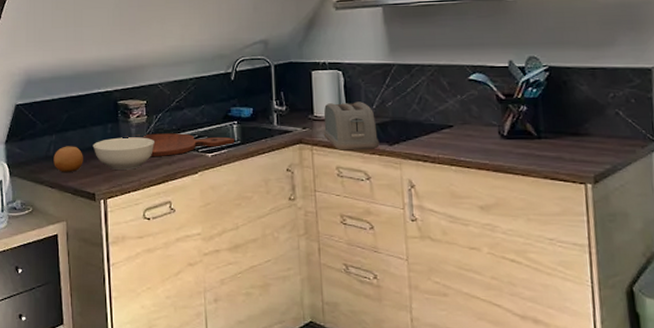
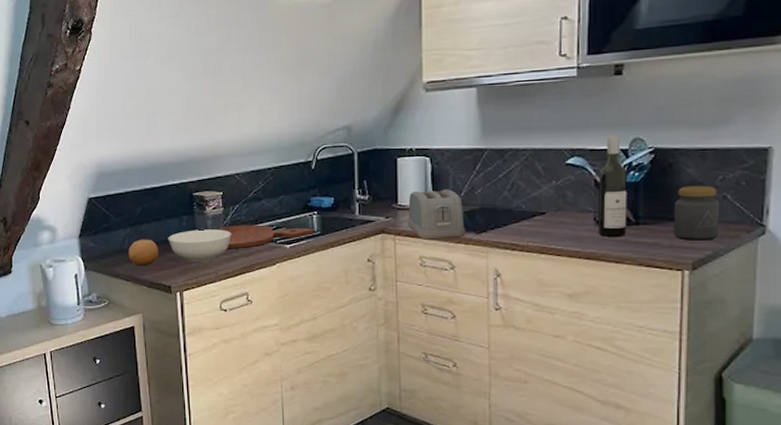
bottle: none [499,52,530,150] -> present [598,134,627,237]
jar: none [572,102,615,155] -> present [673,185,720,241]

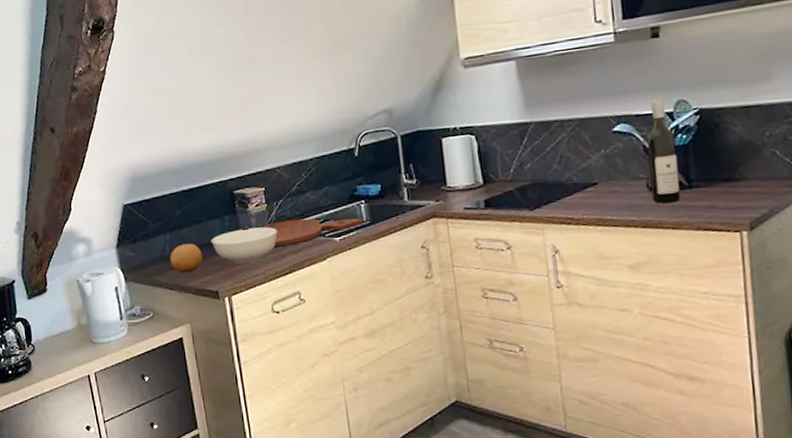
toaster: present [407,189,466,240] -> none [457,166,520,221]
jar: present [673,185,720,241] -> none [725,143,772,200]

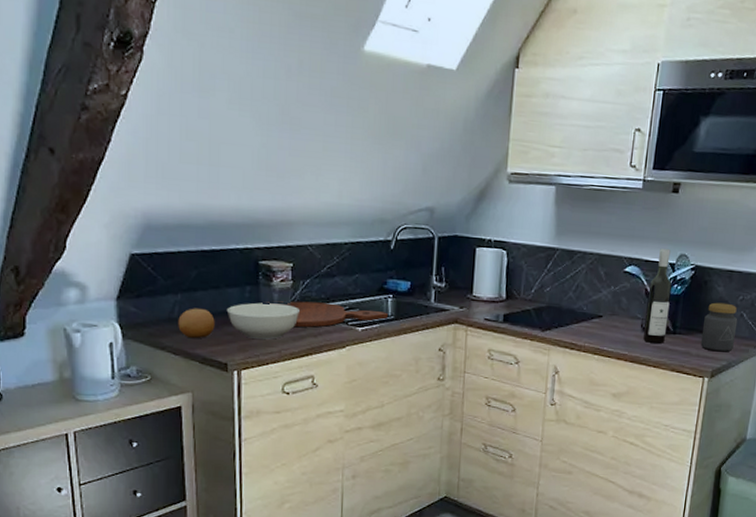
jar: none [725,143,772,200] -> present [700,302,738,352]

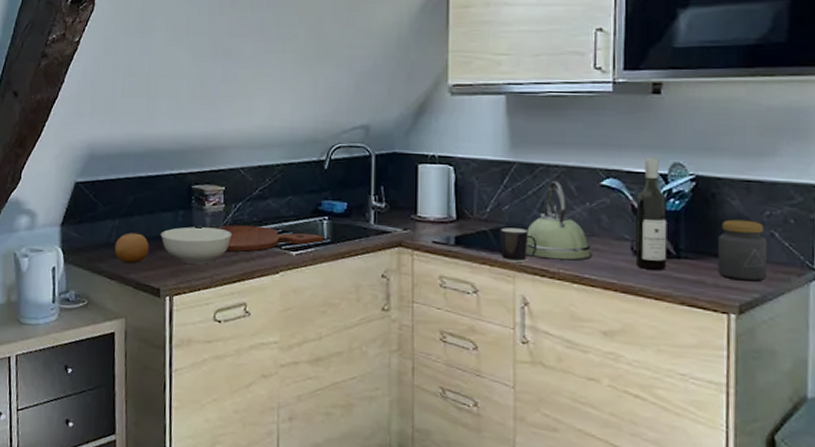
mug: none [540,307,570,338] -> present [499,227,538,264]
kettle: none [560,266,612,336] -> present [525,180,593,261]

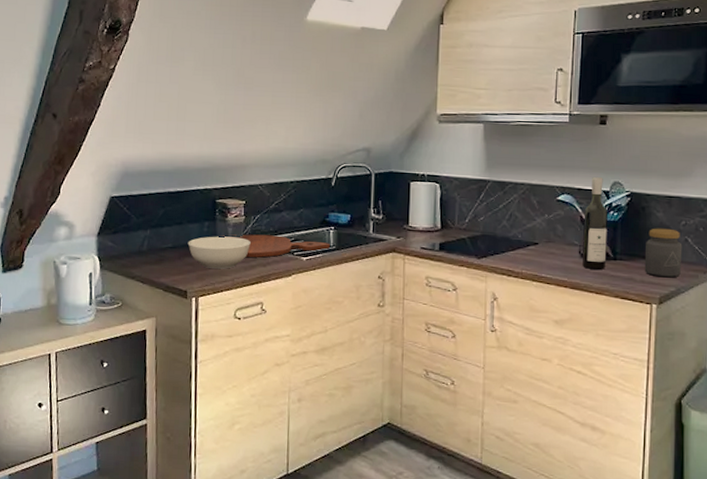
fruit: present [115,233,149,264] -> none [146,242,178,269]
mug: present [499,227,538,264] -> none [475,235,506,265]
kettle: present [525,180,593,261] -> none [496,196,549,263]

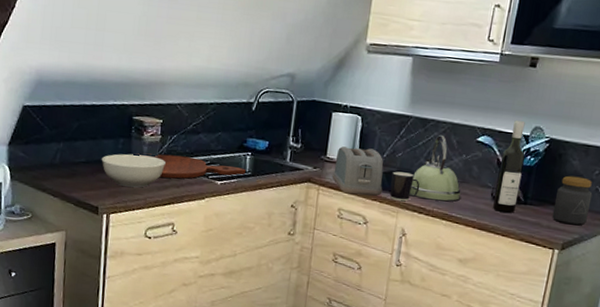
toaster: none [416,214,469,262] -> present [332,146,384,196]
mug: none [475,235,506,265] -> present [390,171,420,202]
kettle: none [496,196,549,263] -> present [409,134,461,202]

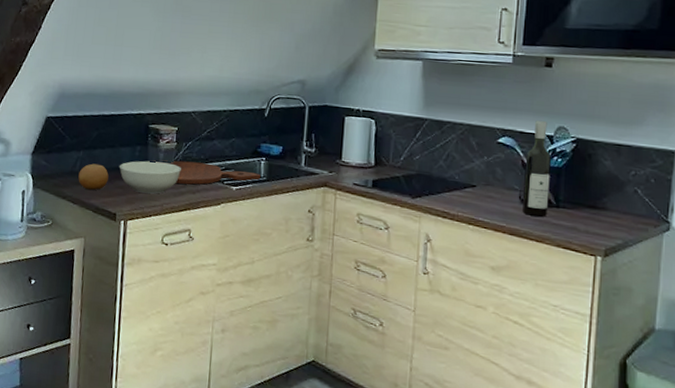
fruit: none [58,155,91,184] -> present [78,163,109,191]
toaster: present [332,146,384,196] -> none [348,150,403,200]
mug: present [390,171,420,202] -> none [410,174,442,206]
kettle: present [409,134,461,202] -> none [431,136,487,206]
jar: present [552,175,593,226] -> none [589,176,632,230]

